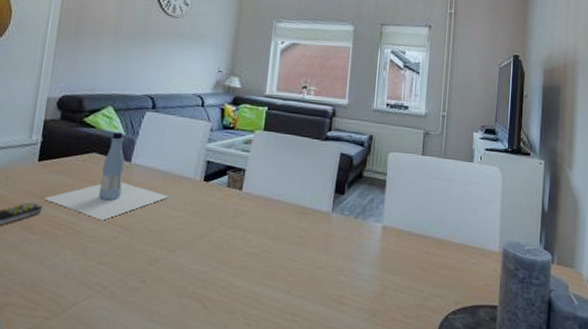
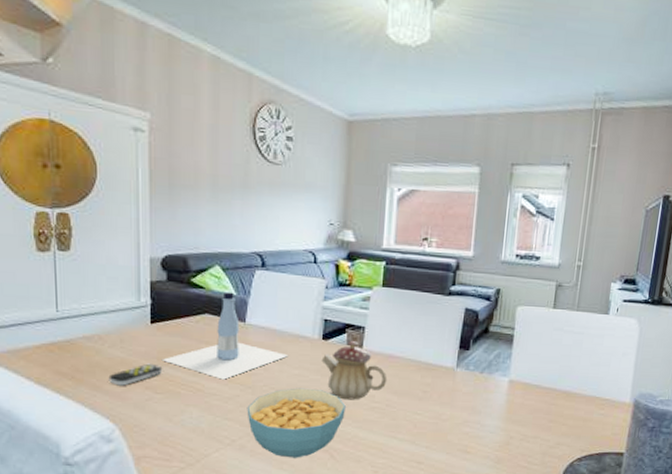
cereal bowl: none [122,230,222,308] -> present [247,388,346,458]
teapot: none [201,182,265,245] -> present [321,340,387,400]

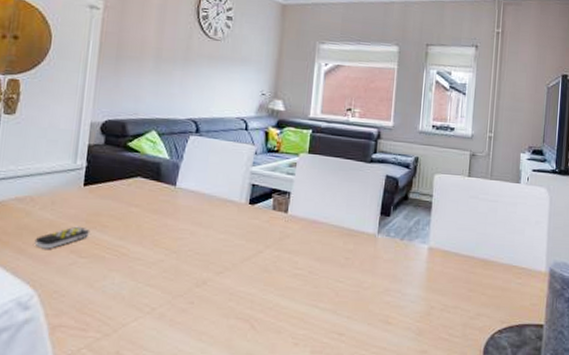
bottle: present [161,291,289,380] -> none [90,156,215,244]
cereal bowl: present [247,388,346,458] -> none [169,253,269,329]
teapot: present [321,340,387,400] -> none [247,205,311,267]

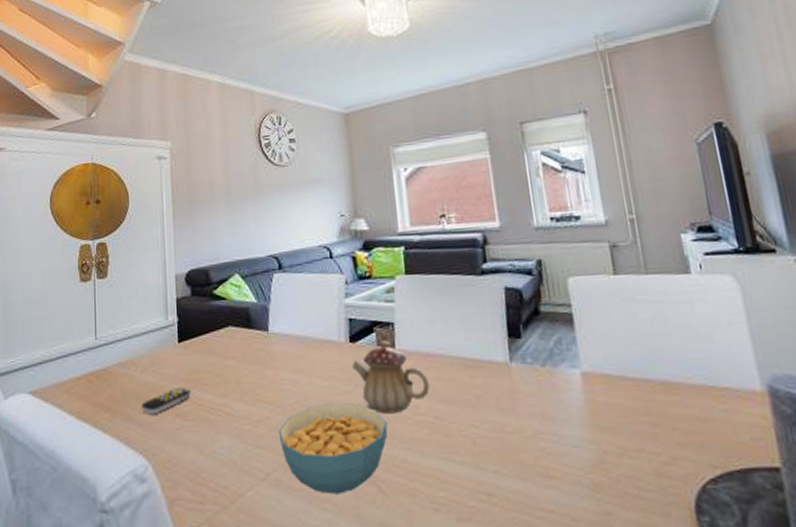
cereal bowl: none [169,253,269,329] -> present [278,402,388,494]
teapot: none [247,205,311,267] -> present [352,339,430,414]

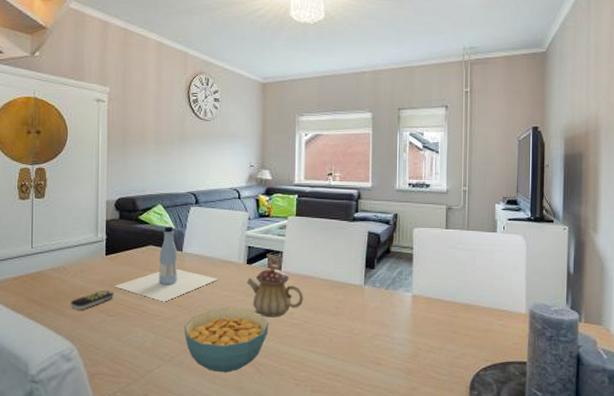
bottle: none [190,300,316,399] -> present [113,226,219,302]

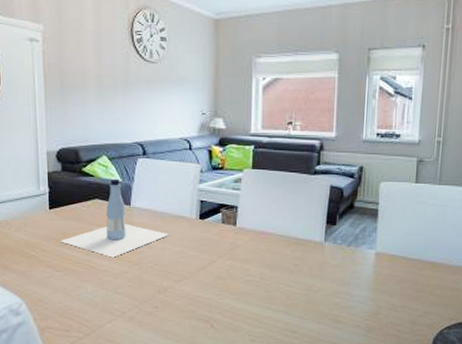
remote control: present [70,289,115,310] -> none [15,244,61,265]
cereal bowl: present [184,307,269,373] -> none [134,264,223,328]
teapot: present [246,263,304,318] -> none [199,219,260,274]

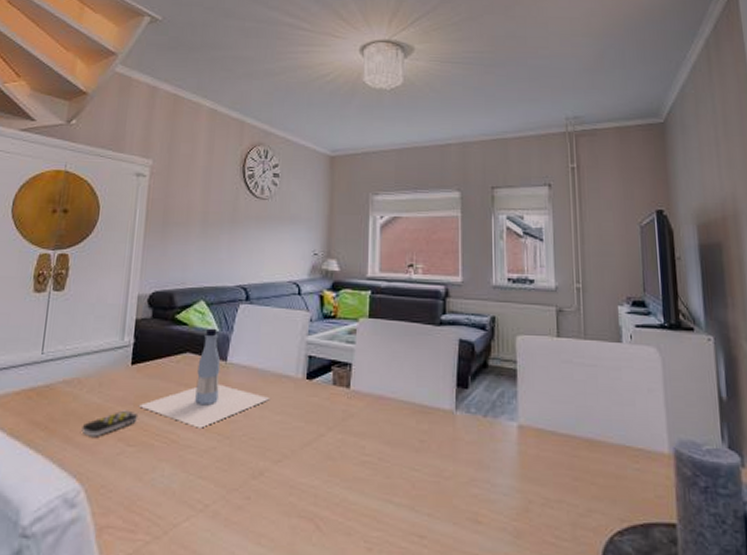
remote control: none [15,244,61,265] -> present [81,410,139,437]

